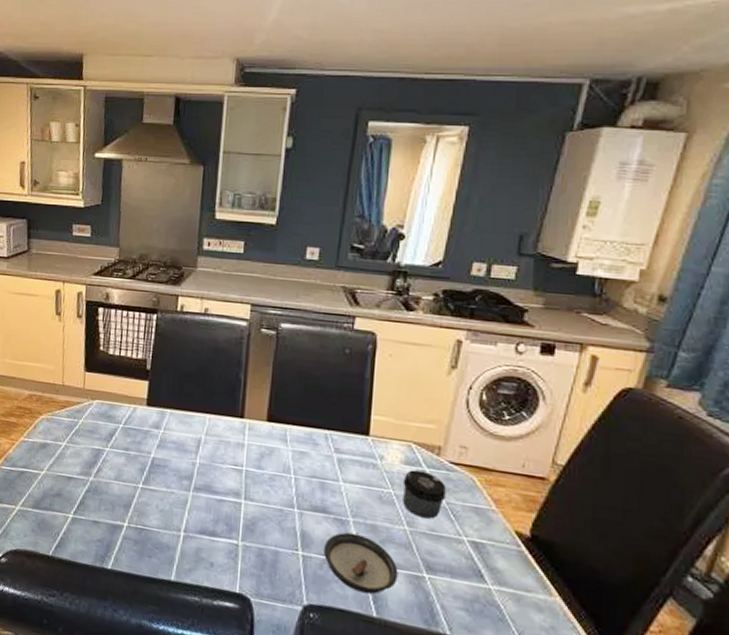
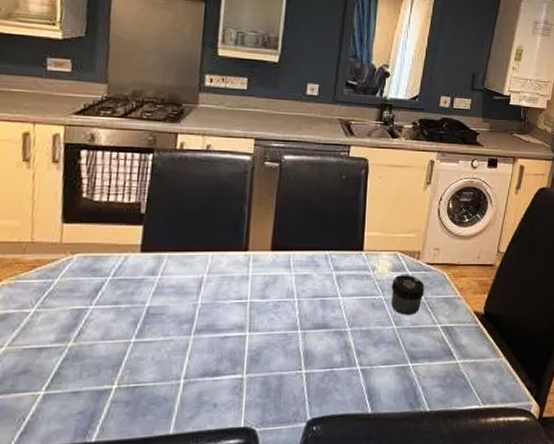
saucer: present [323,532,398,595] -> none [325,341,388,395]

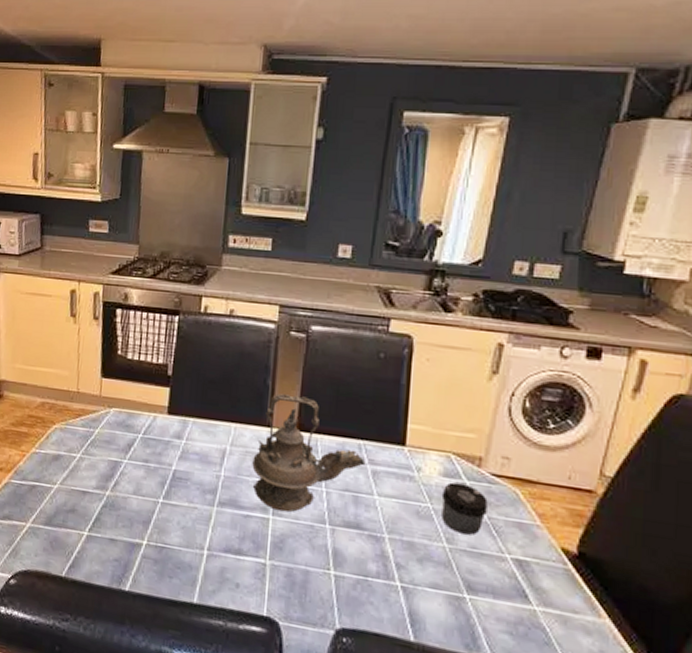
teapot: none [229,219,332,327] -> present [252,393,366,513]

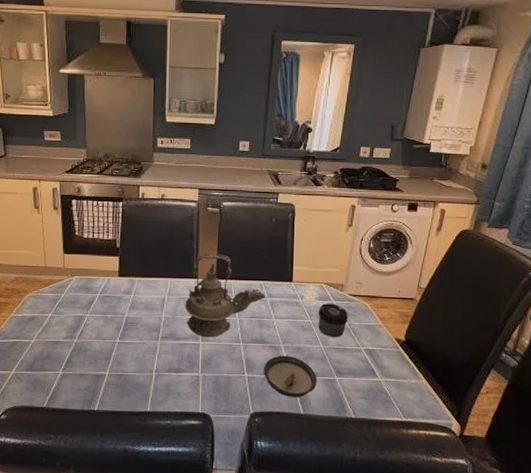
saucer: none [357,550,437,617] -> present [263,355,317,398]

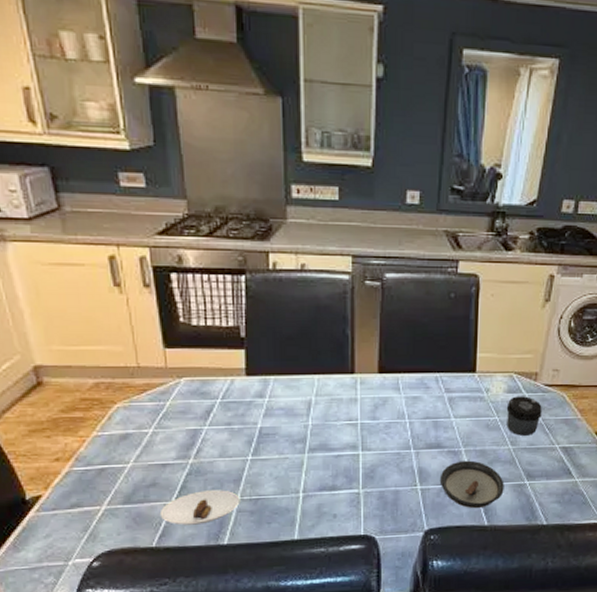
saucer: none [50,365,109,392] -> present [159,490,240,525]
teapot: present [185,254,266,338] -> none [339,341,443,446]

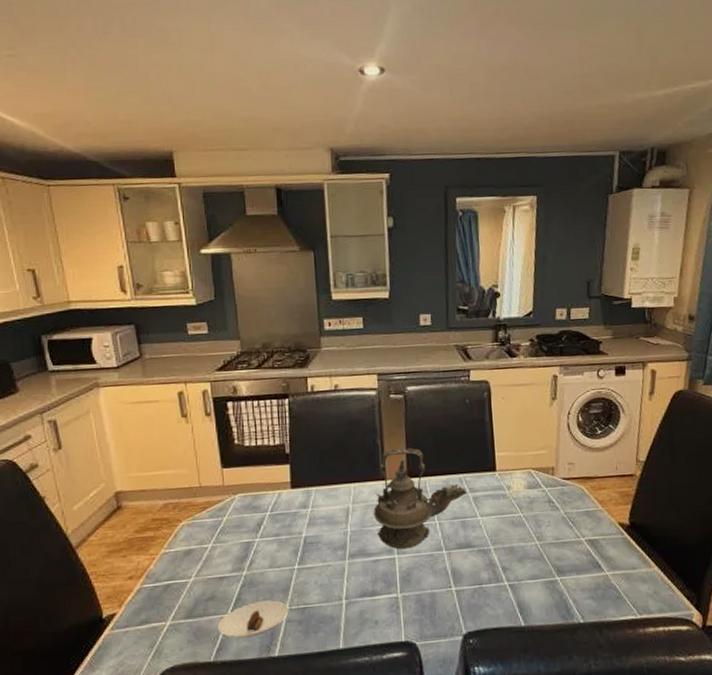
teapot: none [339,341,443,446] -> present [373,448,468,550]
saucer: present [439,460,504,509] -> none [472,558,537,609]
jar: present [506,396,542,436] -> none [528,491,563,531]

